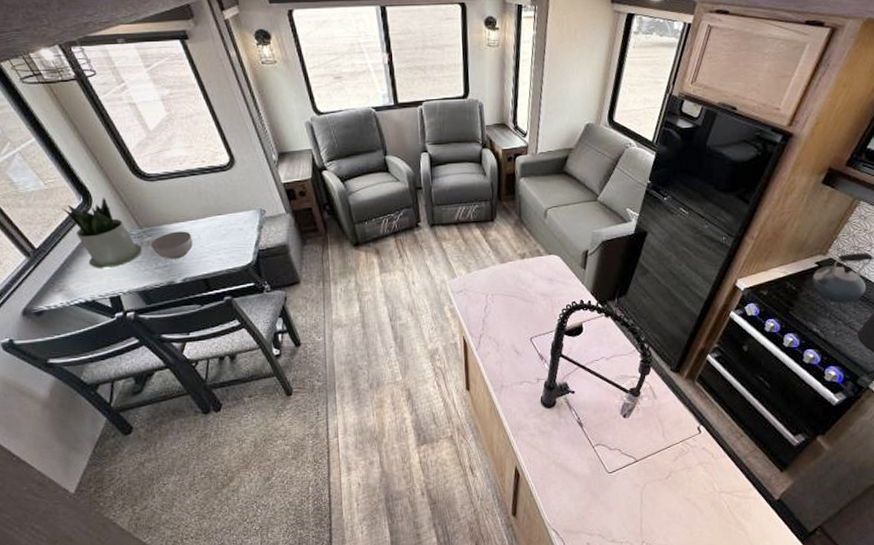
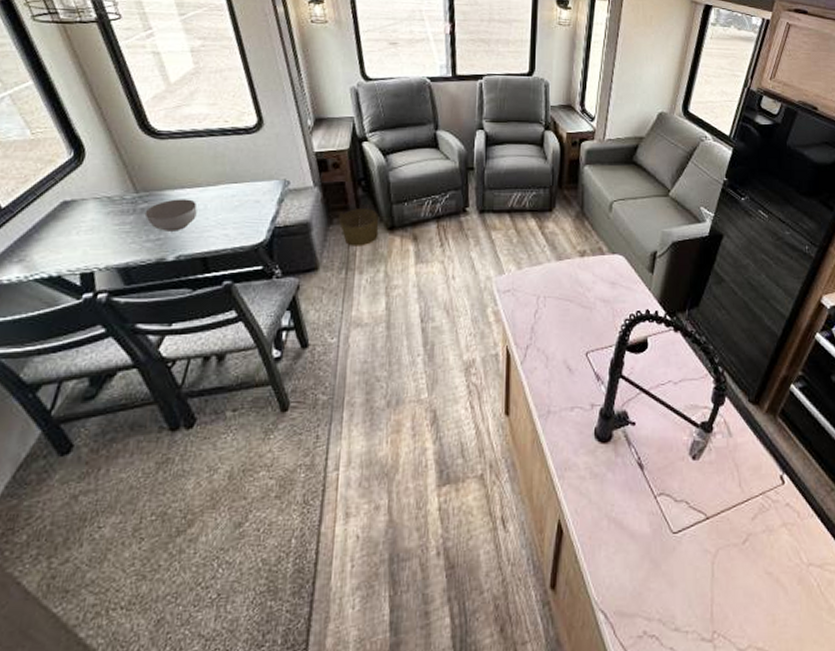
planter: present [62,197,143,269] -> none [45,153,135,238]
basket: none [310,229,346,262] -> present [338,209,379,246]

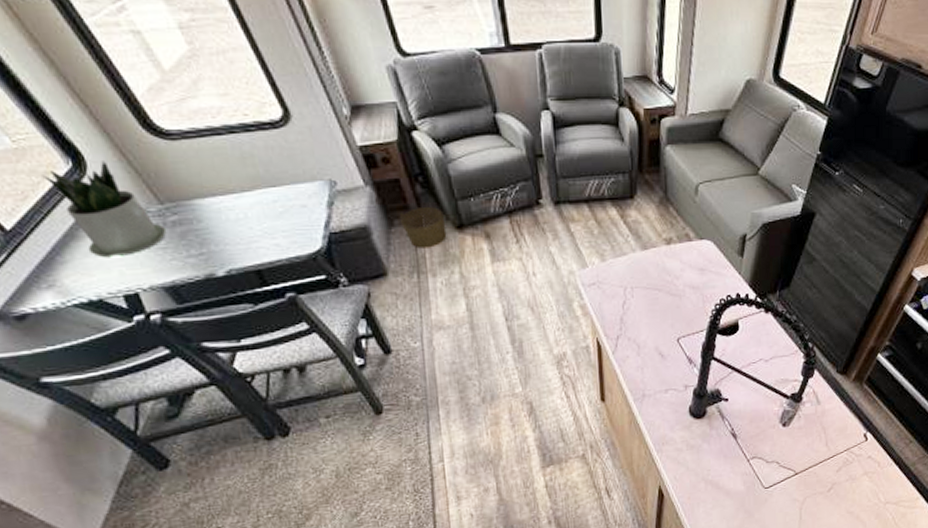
planter: none [45,153,135,238] -> present [42,161,167,258]
bowl: present [144,199,198,231] -> none [177,208,238,245]

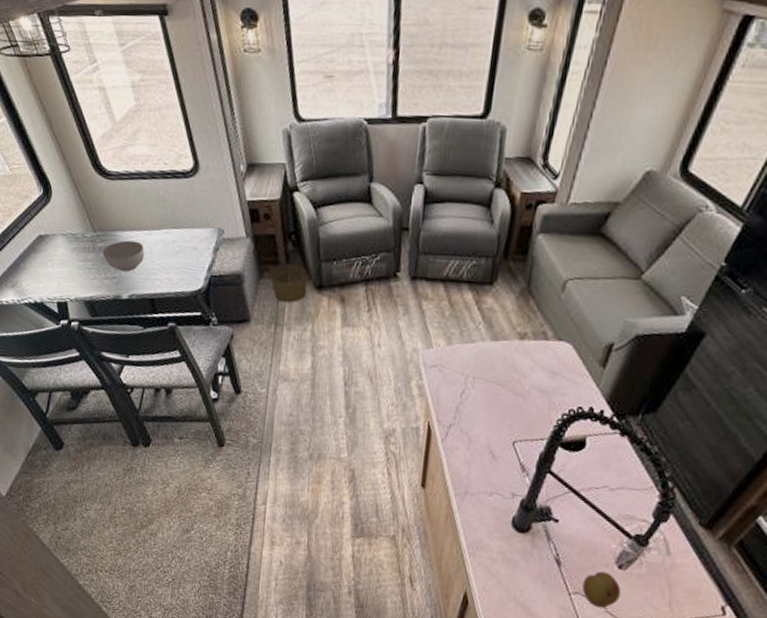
planter: present [42,161,167,258] -> none [23,191,94,271]
bowl: none [177,208,238,245] -> present [102,240,144,272]
fruit: none [757,432,789,465] -> present [582,571,622,609]

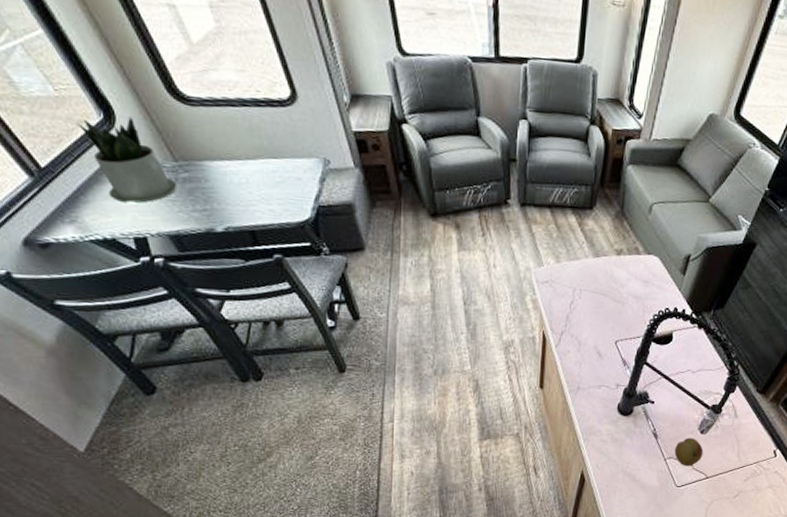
planter: none [23,191,94,271] -> present [76,117,178,204]
bowl: present [102,240,144,272] -> none [187,170,240,203]
basket: present [269,264,307,303] -> none [381,193,422,231]

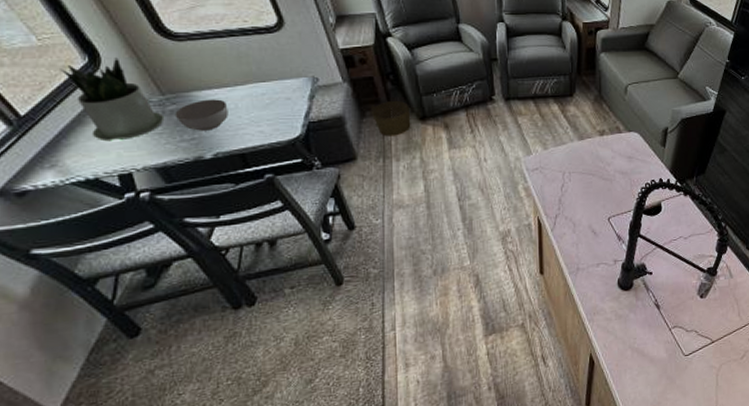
bowl: none [187,170,240,203] -> present [175,99,228,131]
basket: none [381,193,422,231] -> present [370,101,411,136]
fruit: present [674,437,704,467] -> none [678,303,706,334]

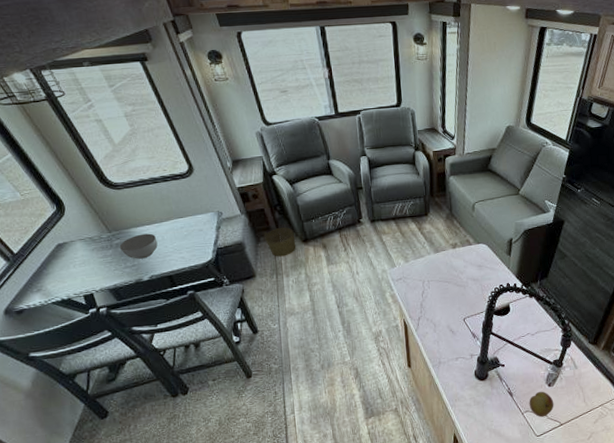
planter: present [60,57,165,142] -> none [37,205,113,270]
fruit: none [678,303,706,334] -> present [529,391,554,417]

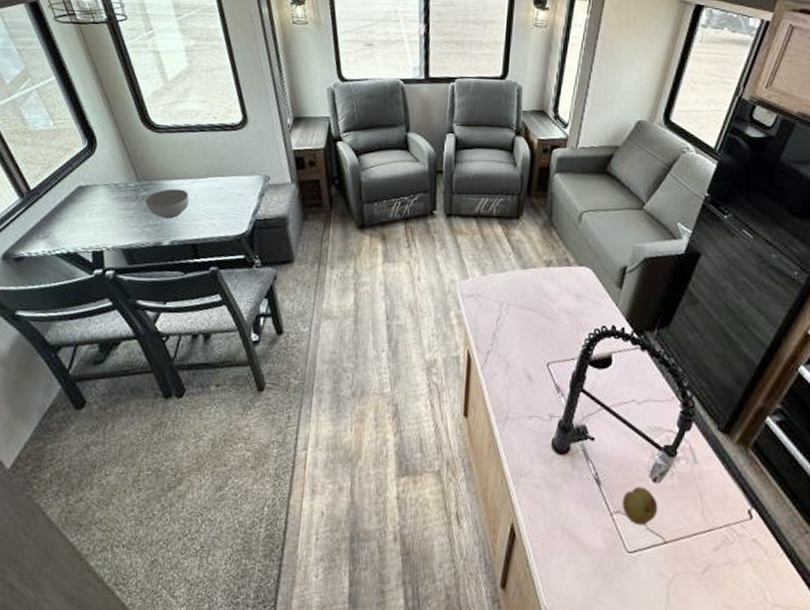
basket: present [263,227,296,257] -> none [313,206,350,243]

